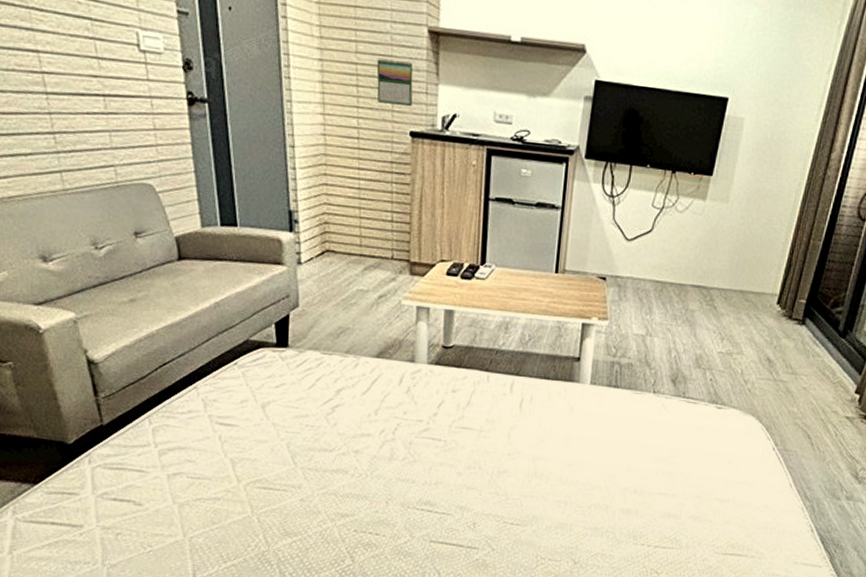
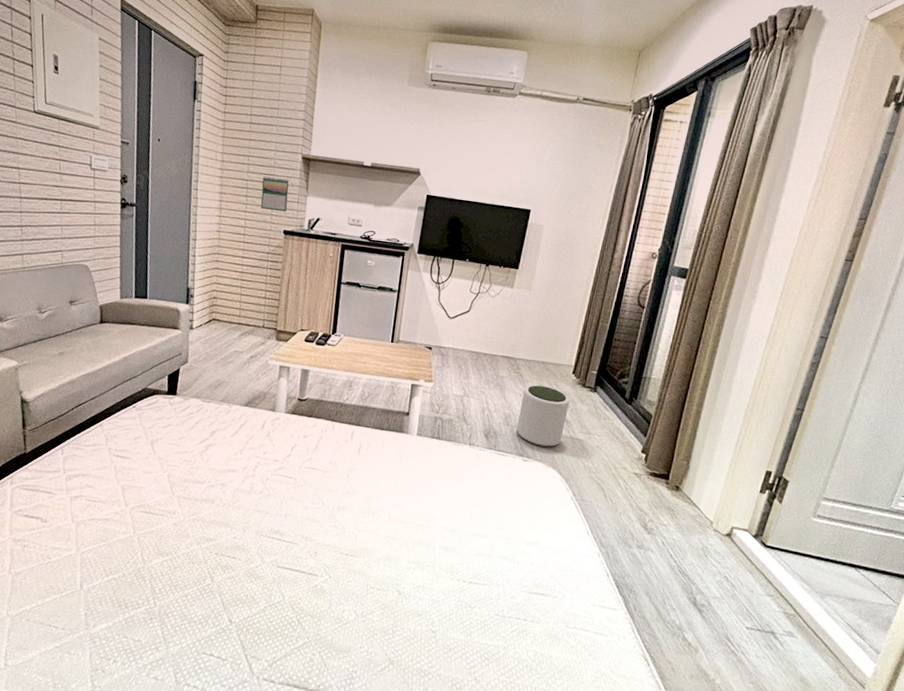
plant pot: none [709,319,773,391] -> present [516,385,570,447]

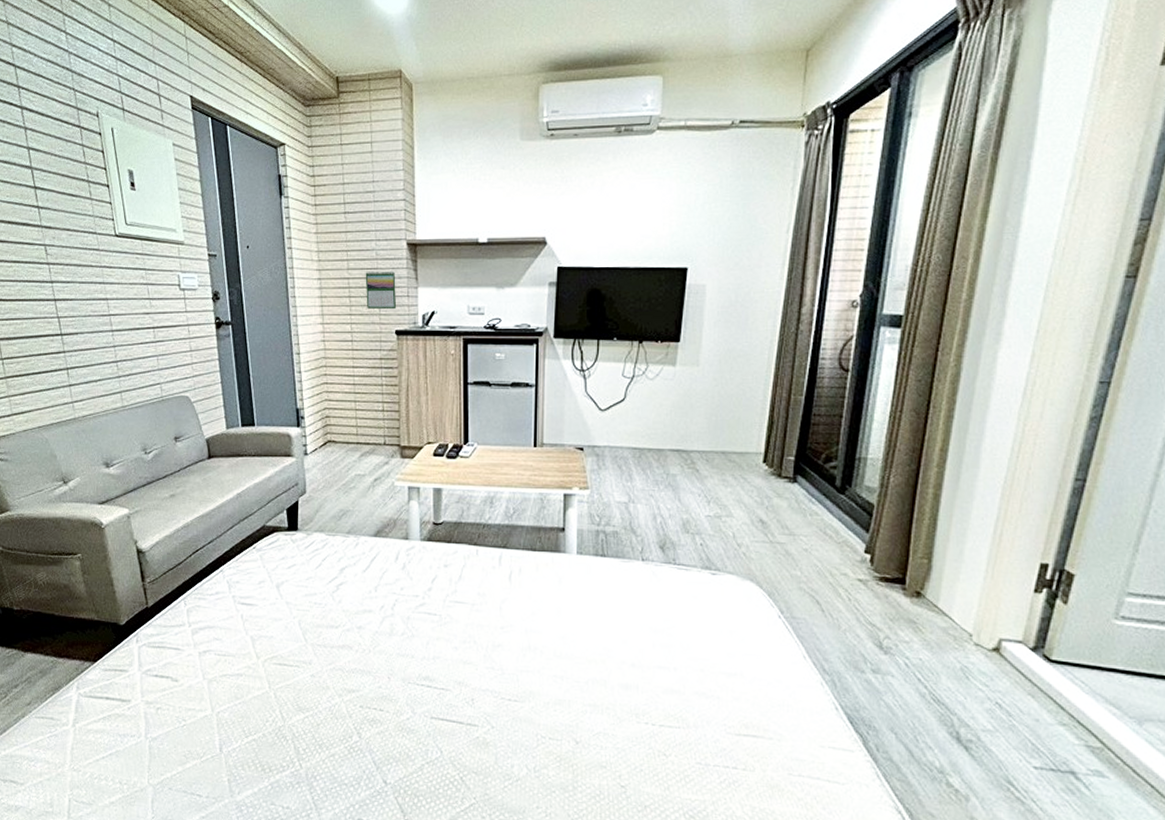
plant pot: present [516,385,570,447] -> none [699,481,763,555]

